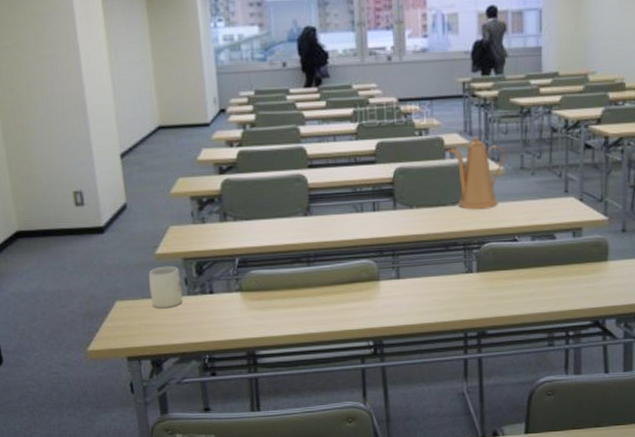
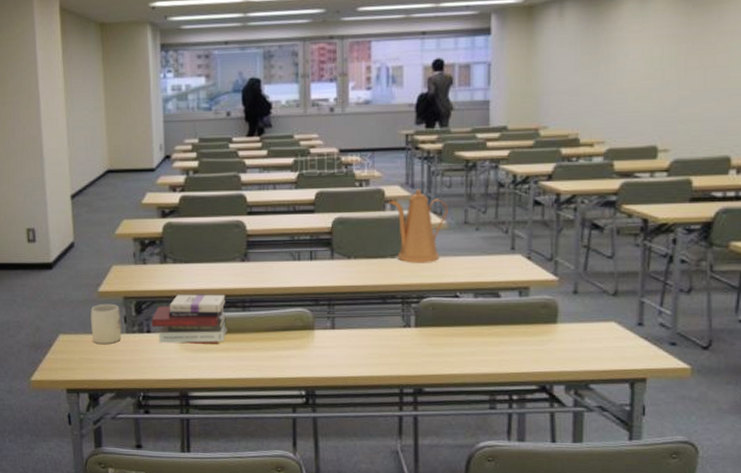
books: none [213,250,293,304] -> present [151,294,228,344]

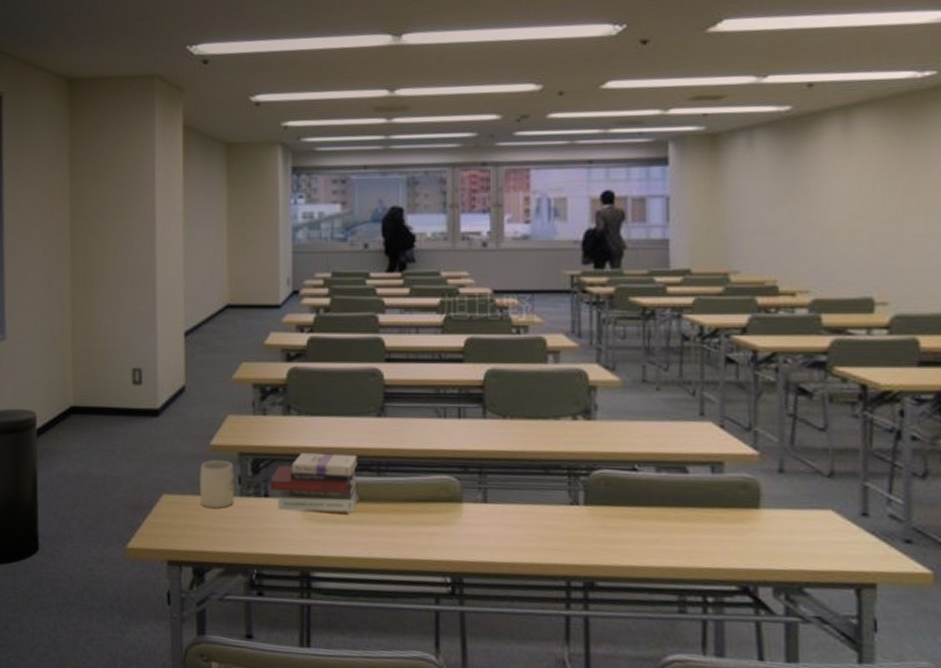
coffee pot: present [389,189,449,265] -> none [551,339,623,429]

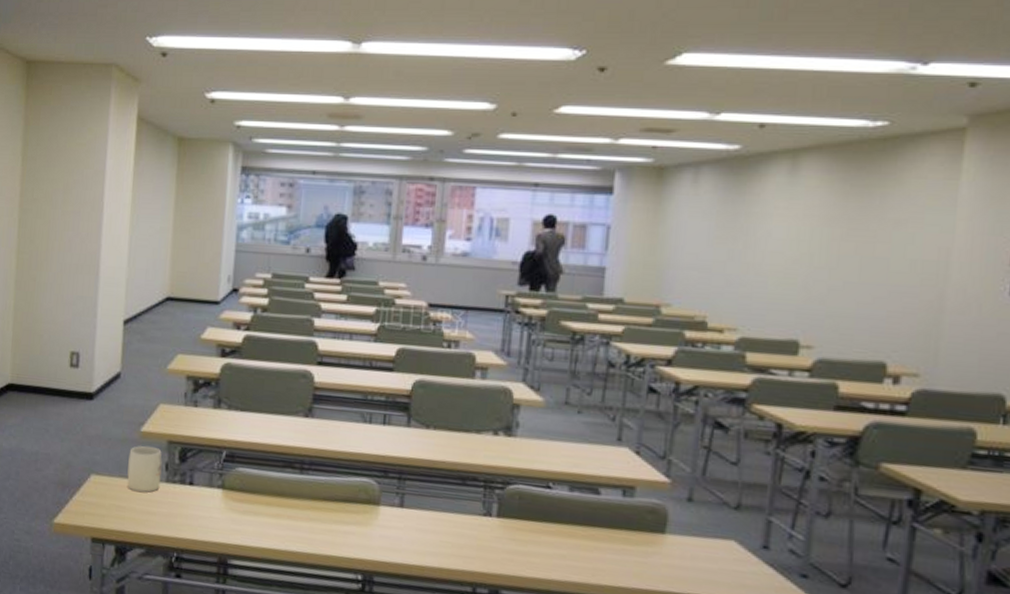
books: present [270,452,359,515] -> none [195,445,283,508]

